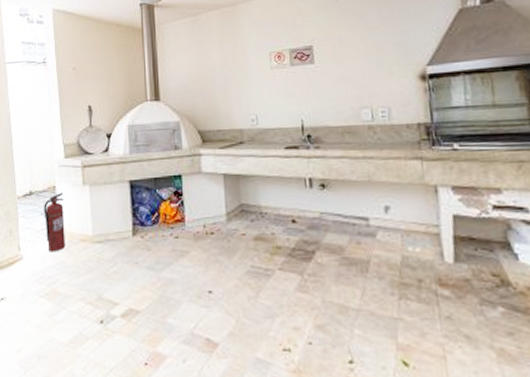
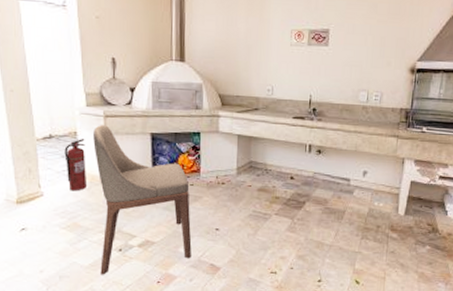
chair: none [72,176,182,355] -> present [93,125,192,275]

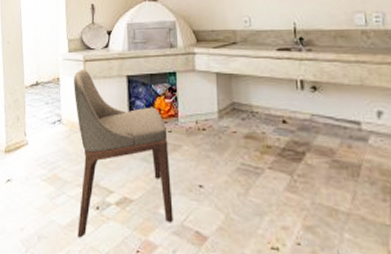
fire extinguisher: present [64,139,88,191] -> none [48,85,67,140]

